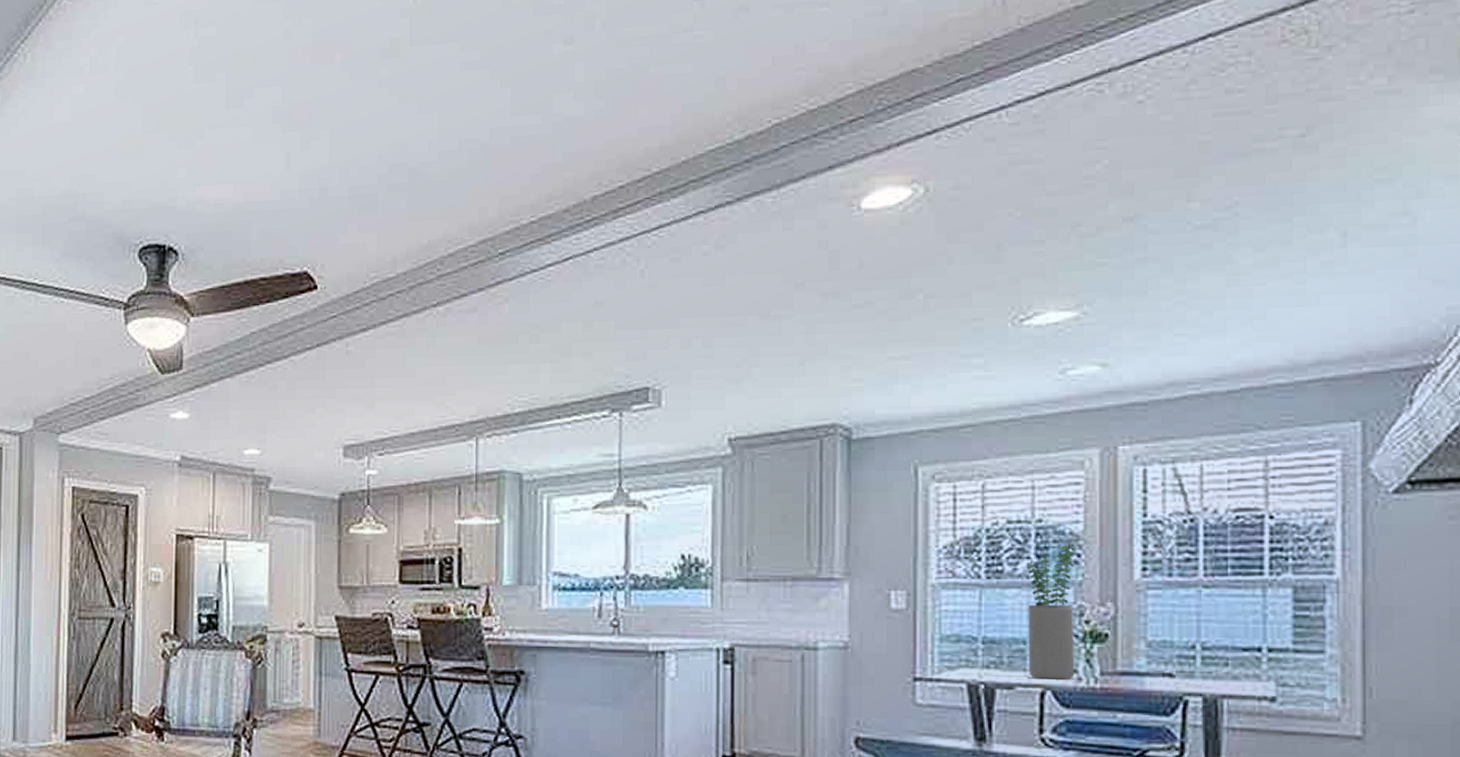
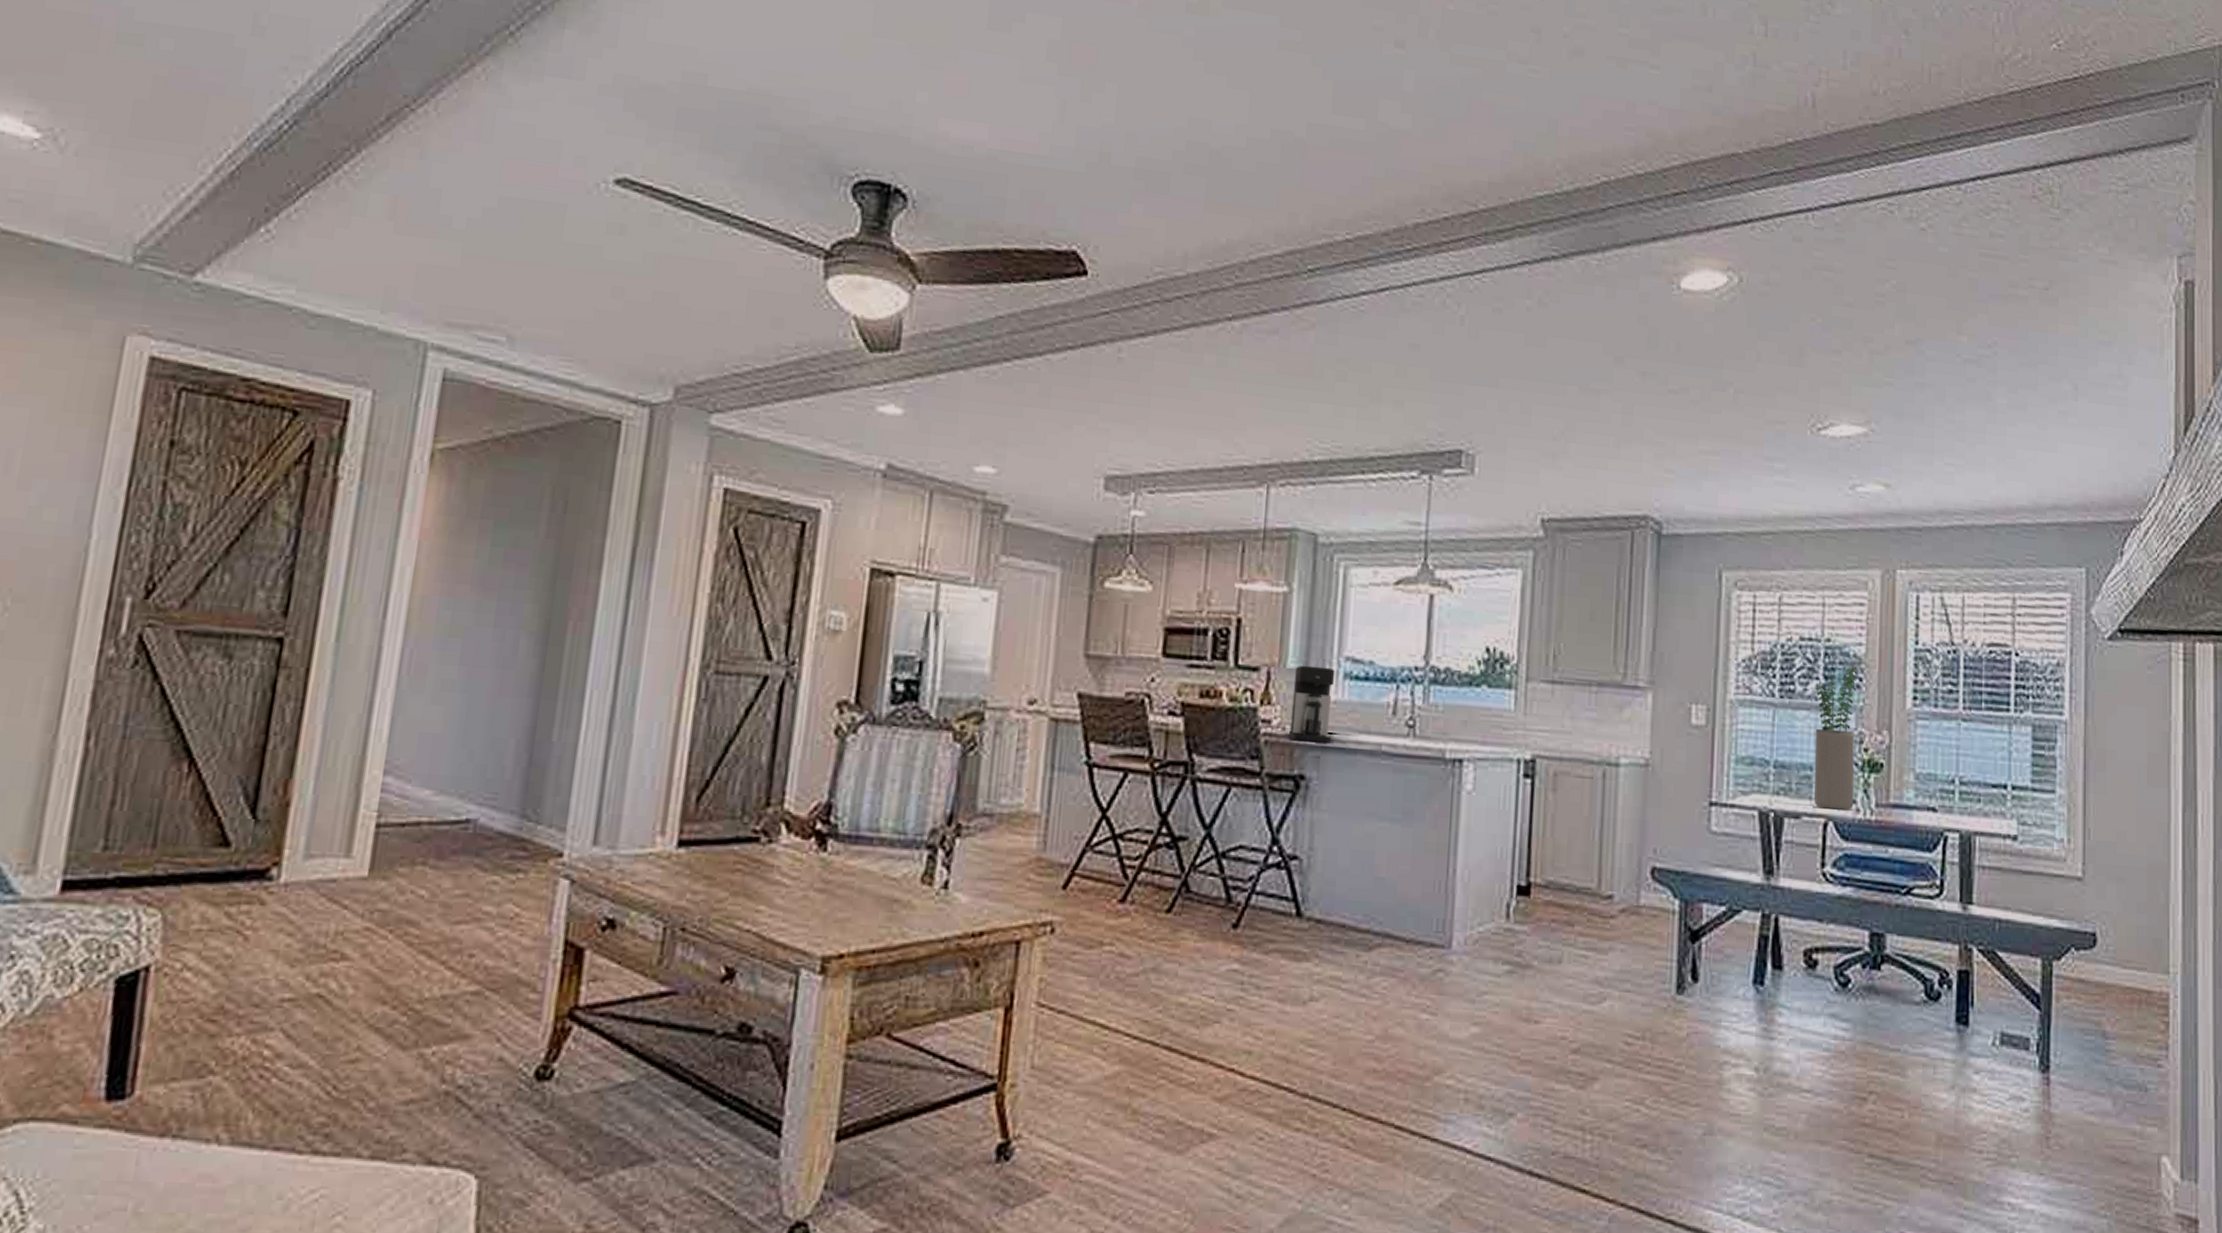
coffee maker: none [508,581,546,645] -> present [1288,665,1336,745]

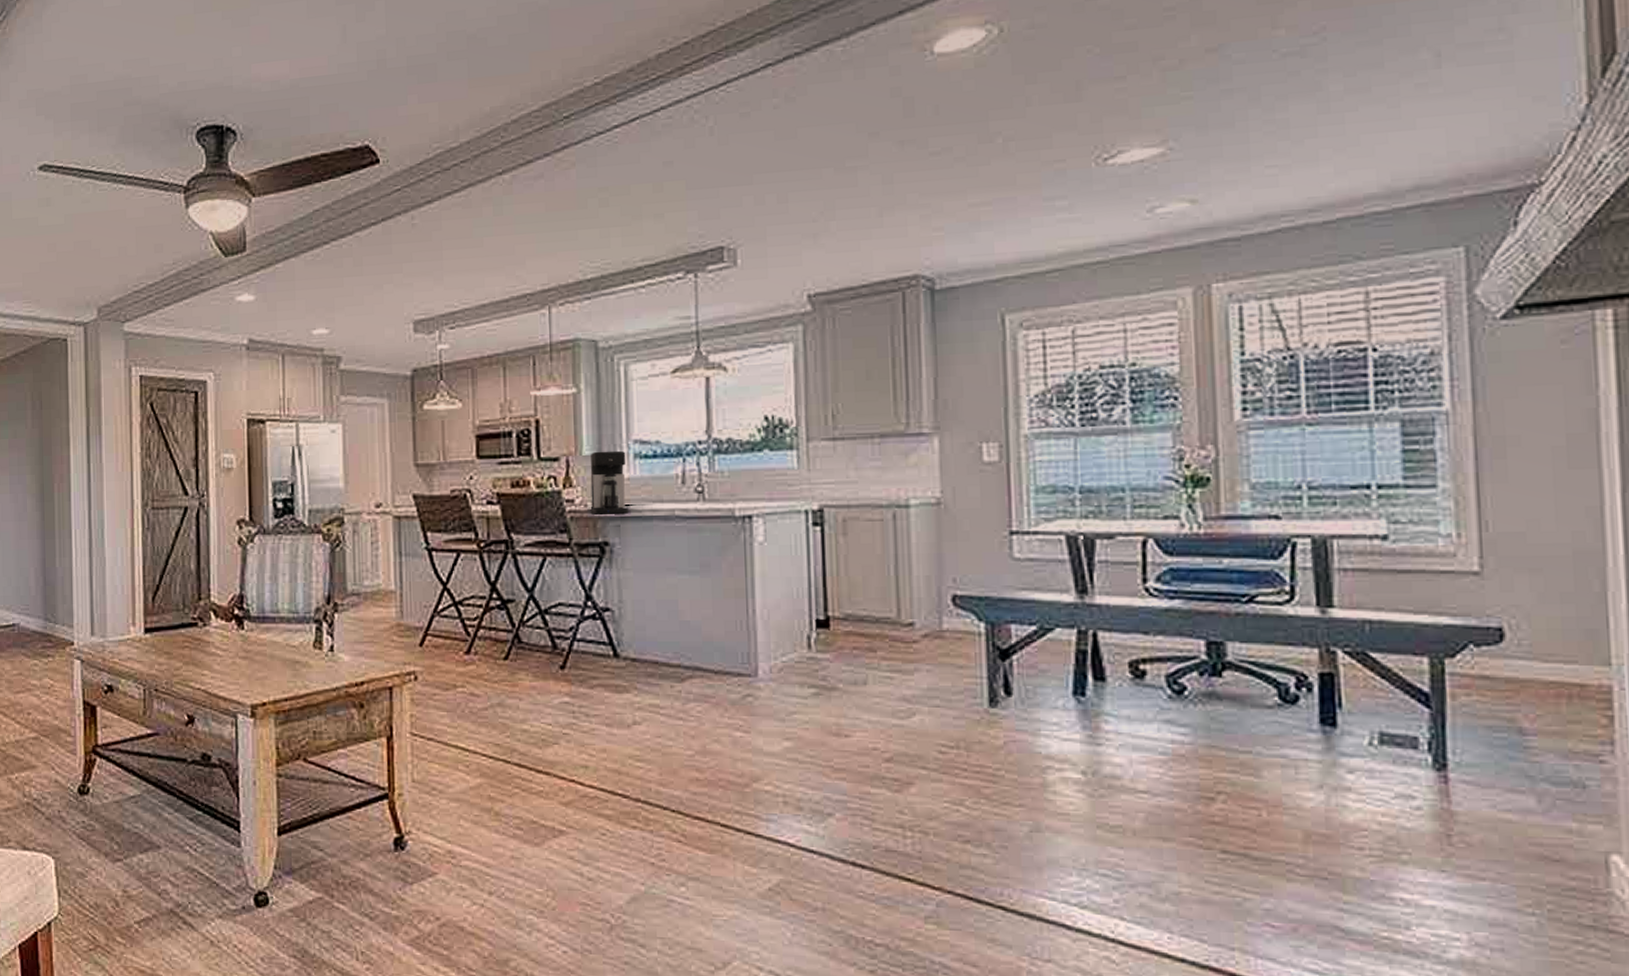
vase: present [1814,661,1859,811] -> none [1121,381,1177,527]

